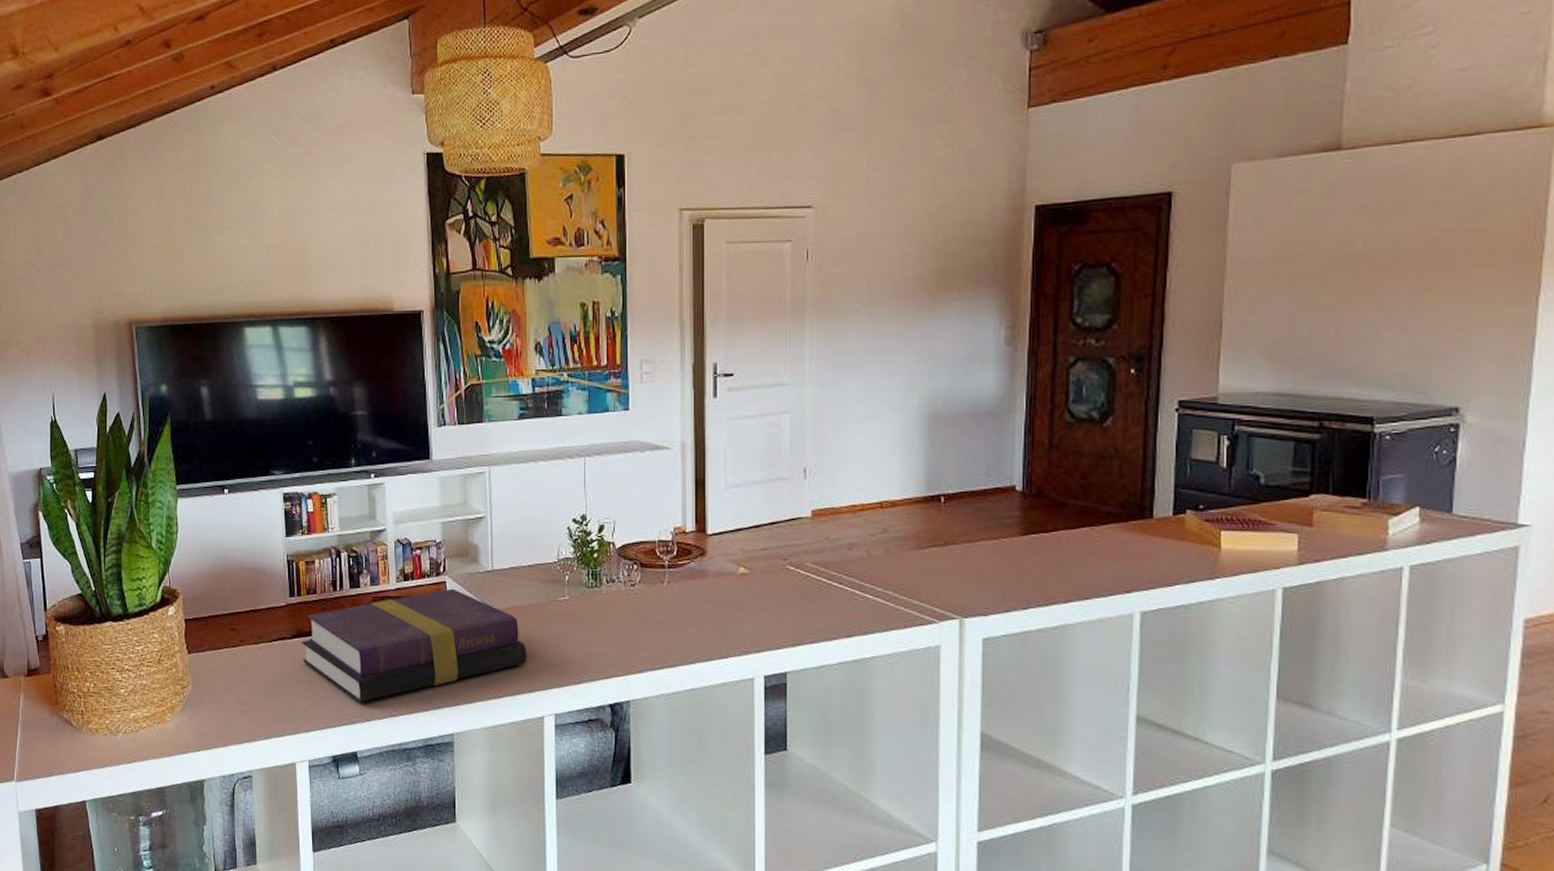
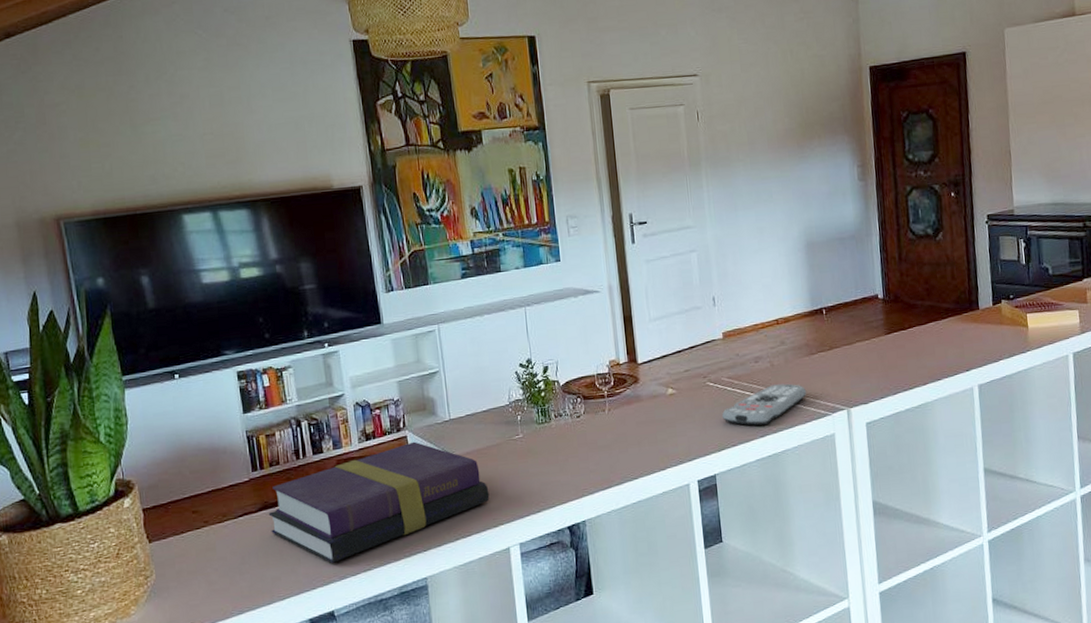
remote control: none [802,578,910,623] -> present [722,383,807,426]

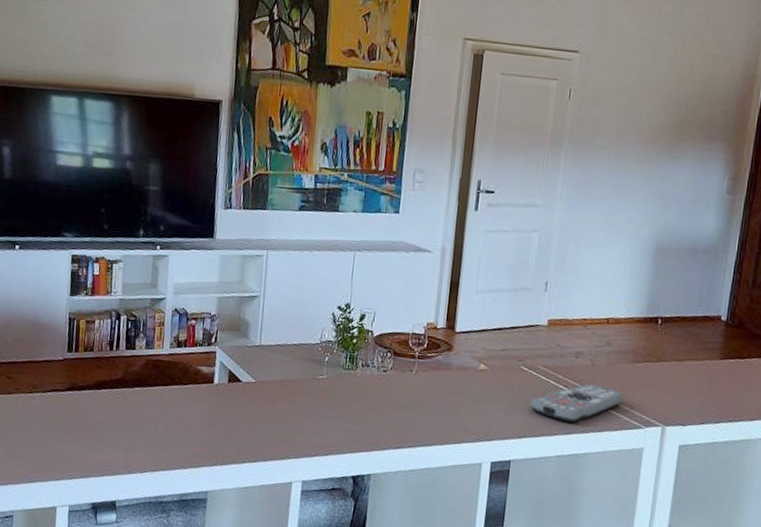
book: present [268,441,490,563] -> none [73,358,284,456]

